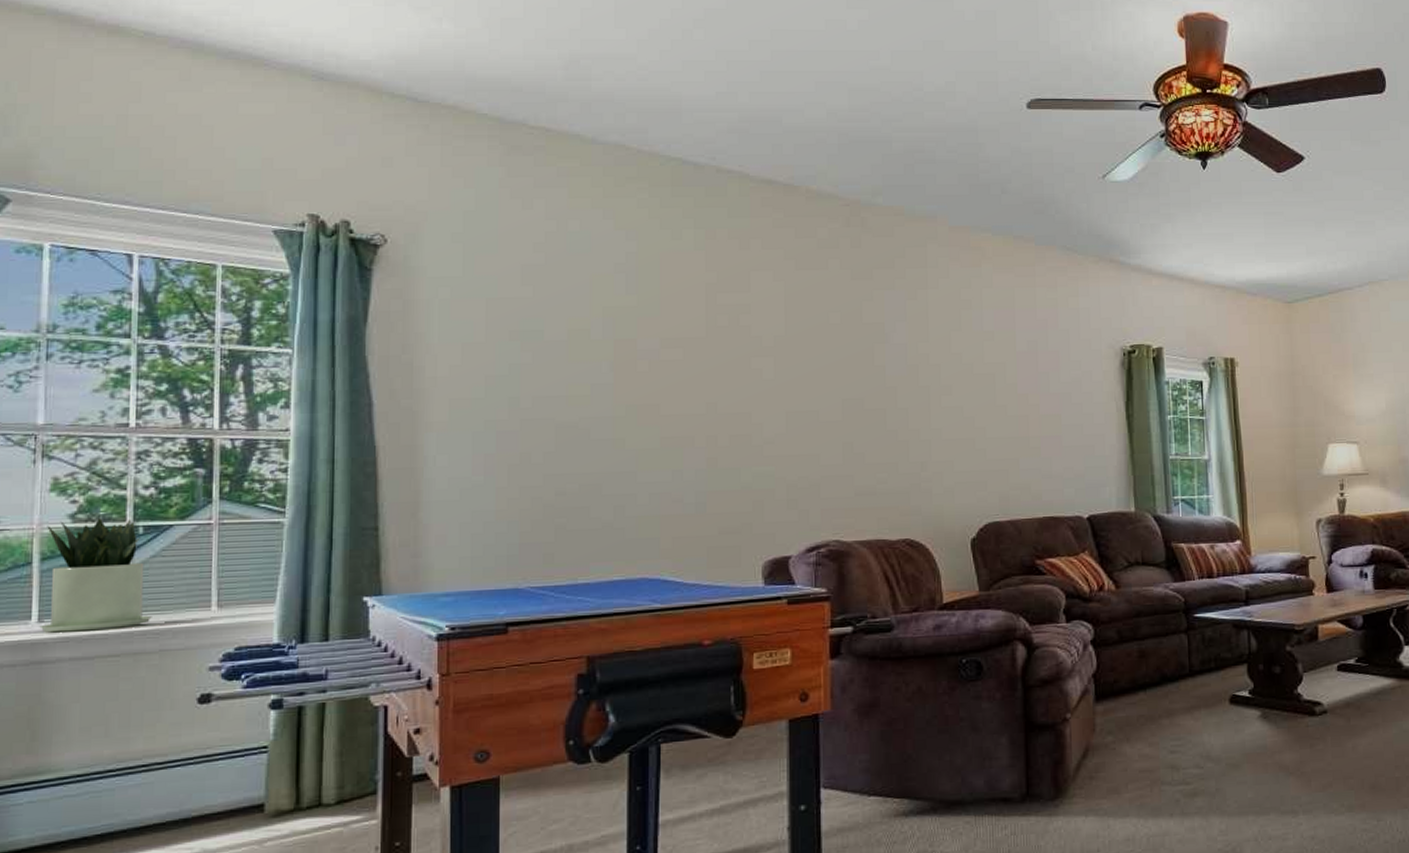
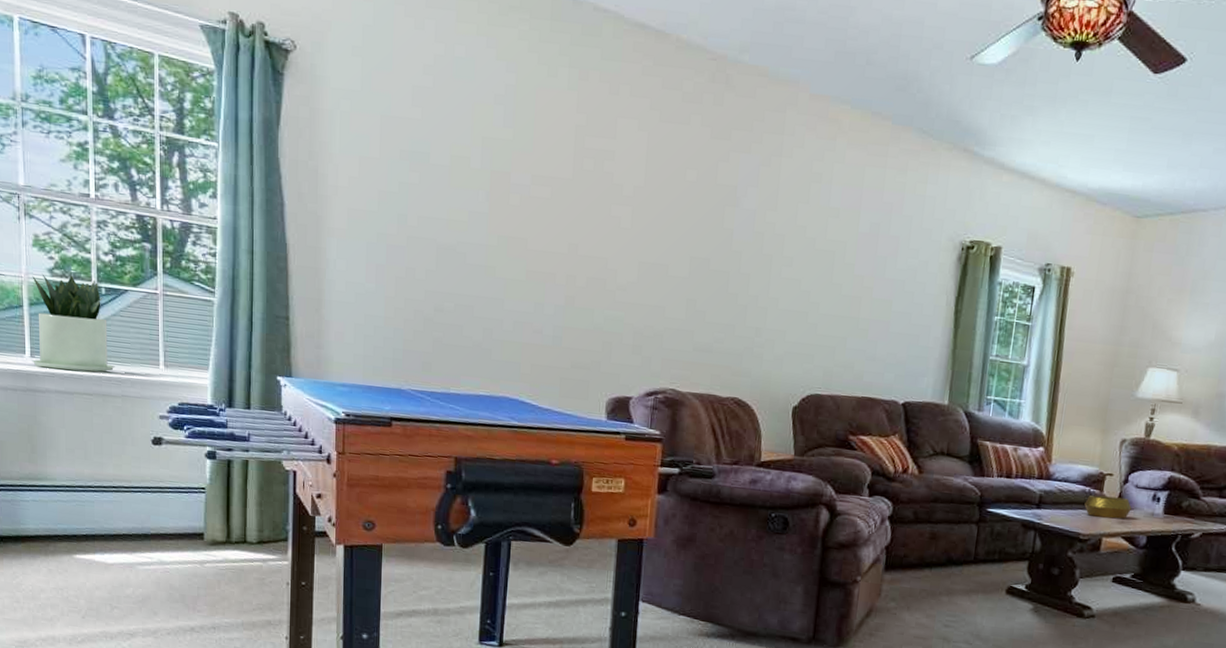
decorative bowl: none [1293,580,1341,604] -> present [1084,495,1132,520]

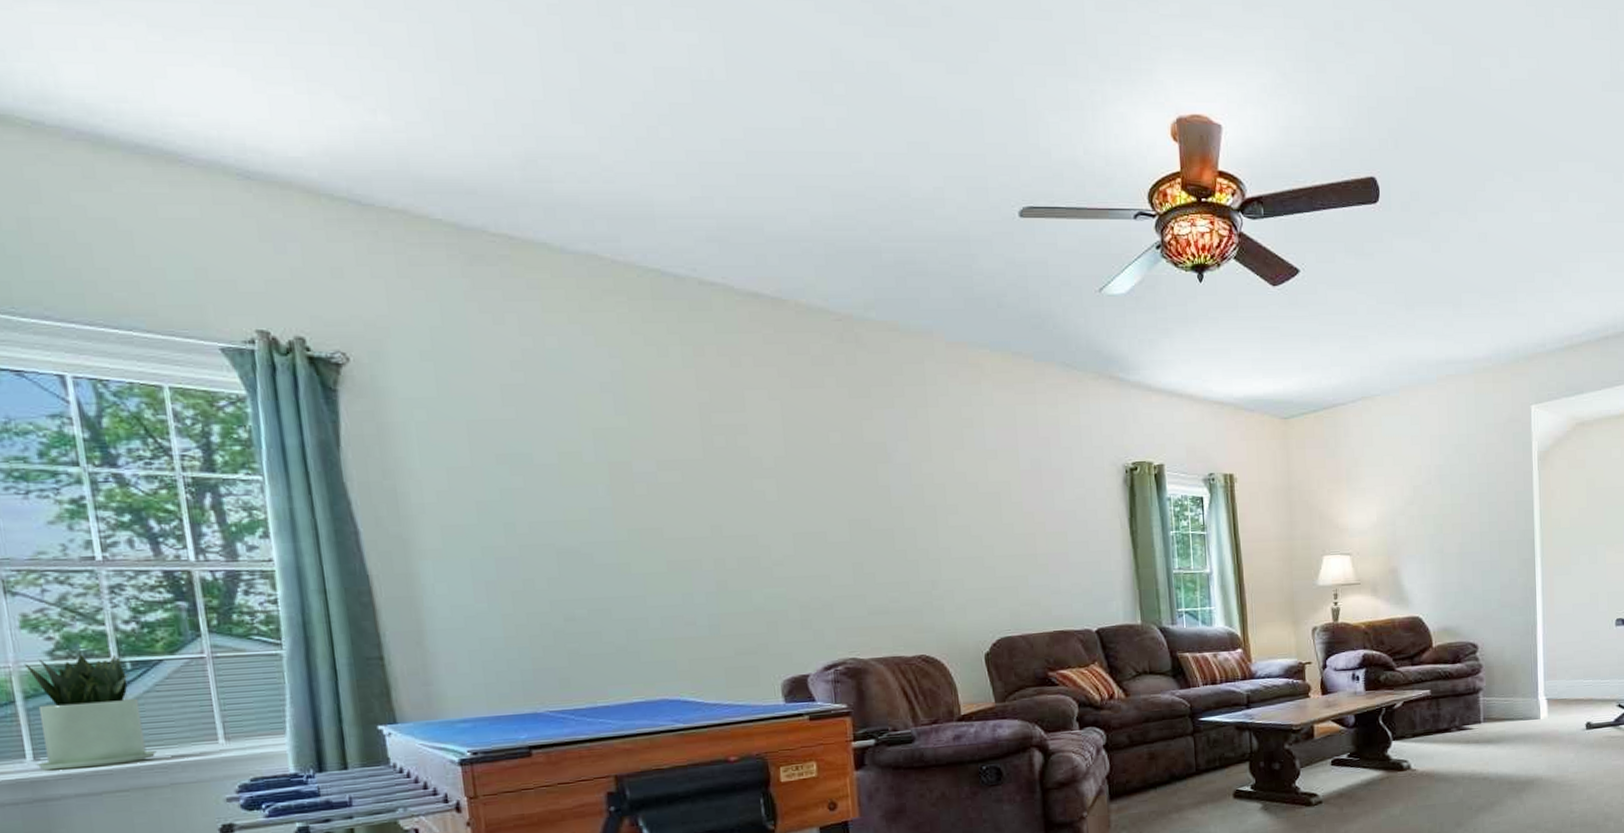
decorative bowl: present [1084,495,1132,520] -> none [1291,683,1335,706]

